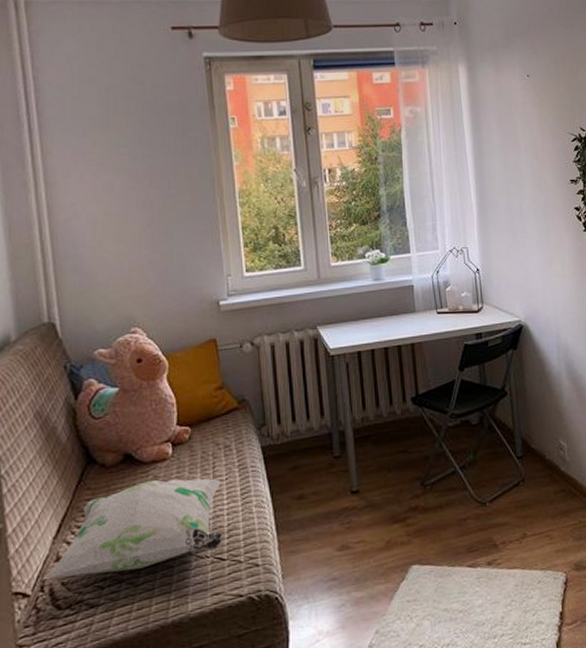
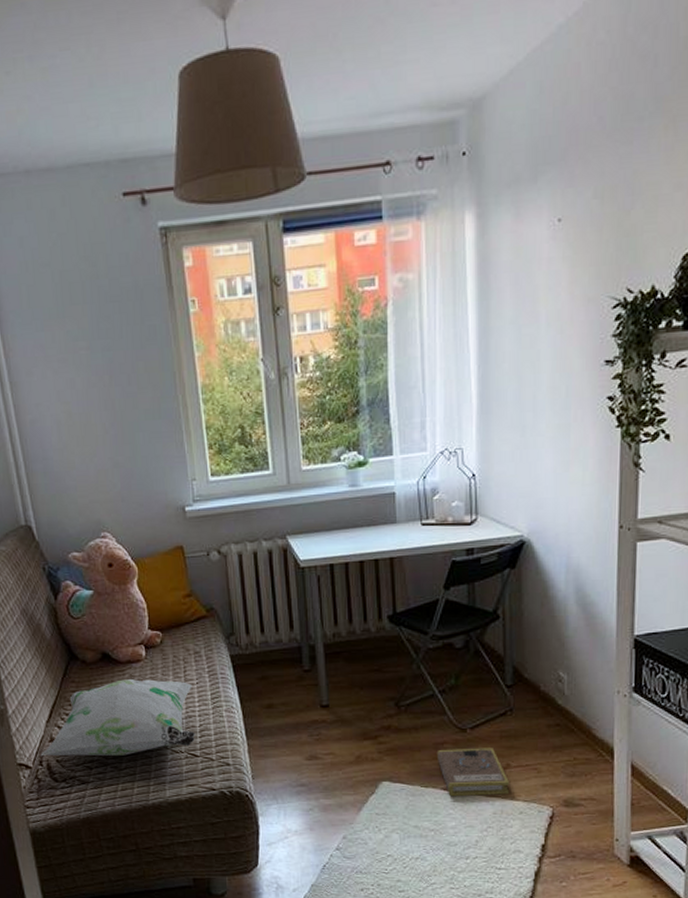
book: none [461,519,528,574] -> present [436,748,510,797]

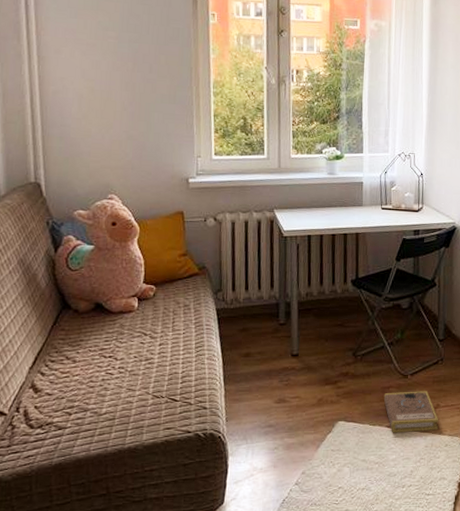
decorative pillow: present [40,679,196,756] -> none [18,328,179,402]

